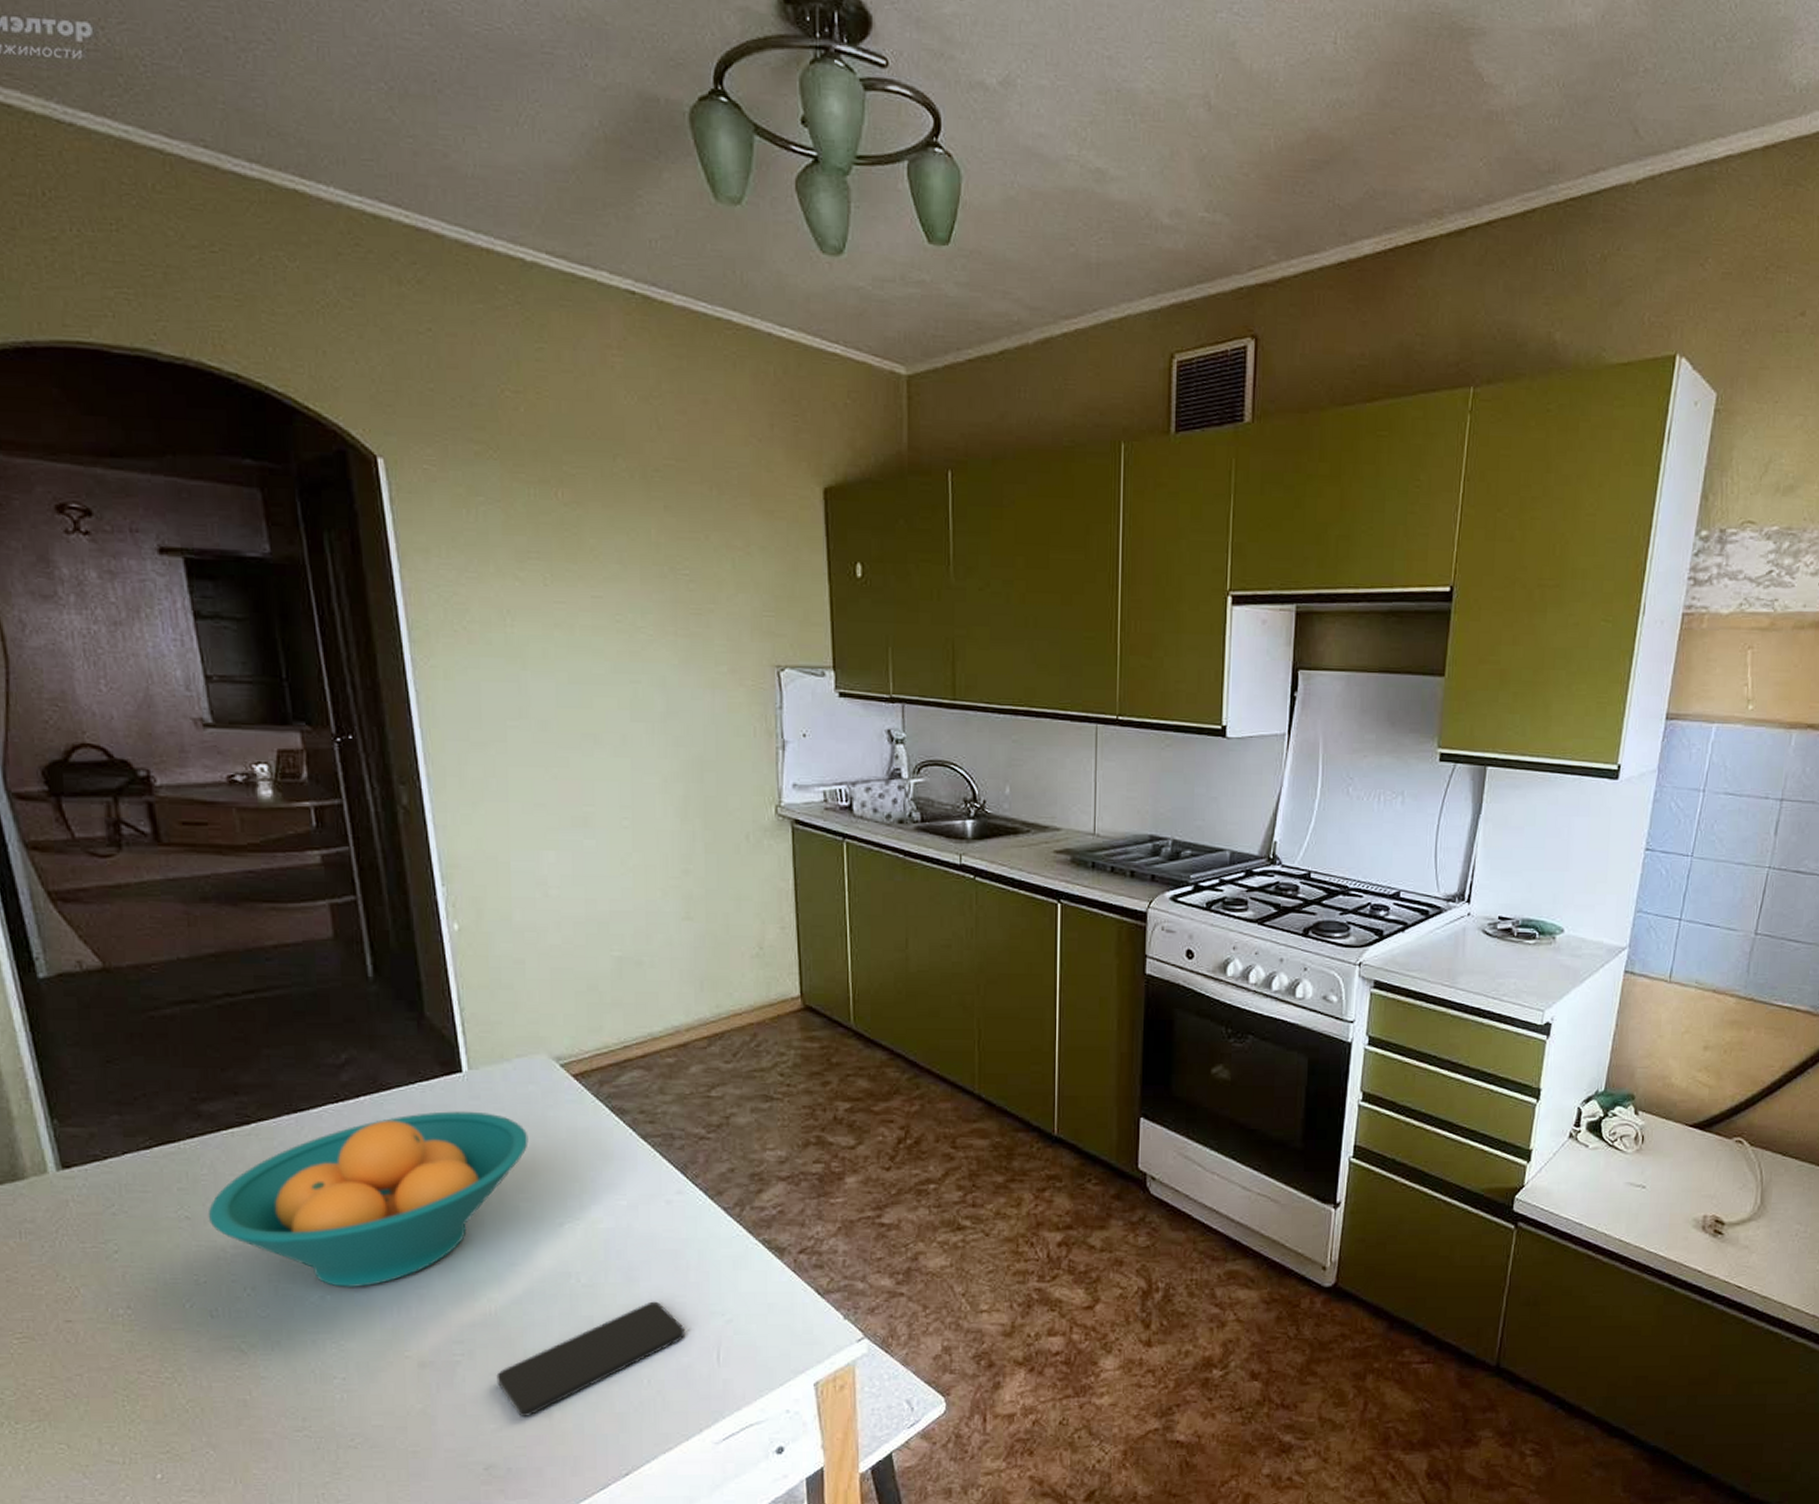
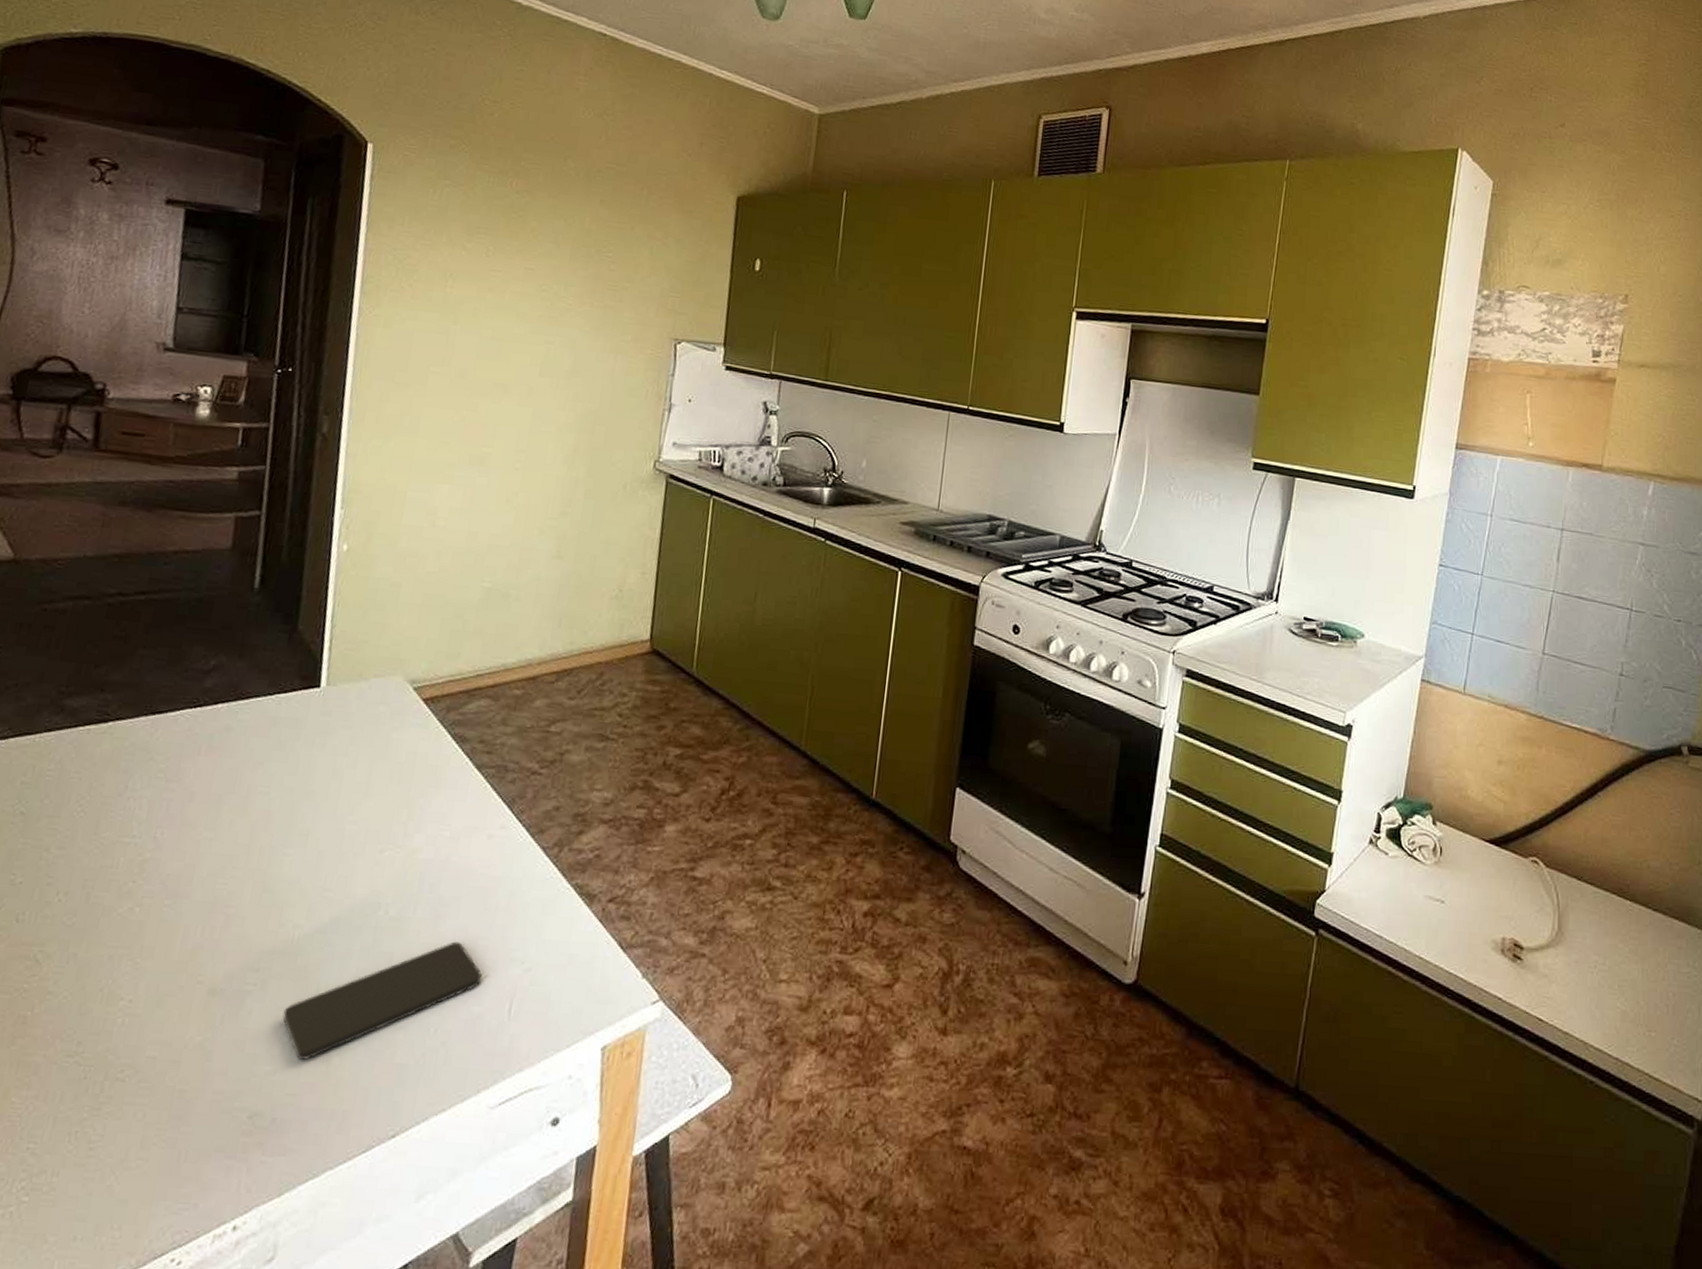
fruit bowl: present [208,1111,529,1288] -> none [41,724,369,902]

